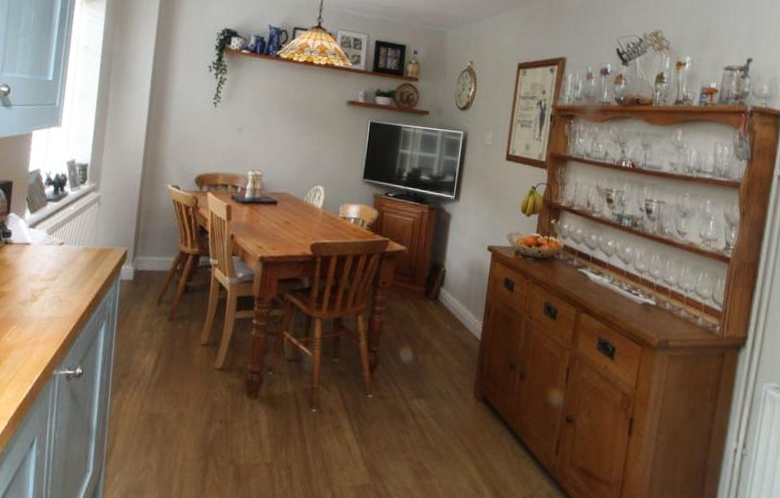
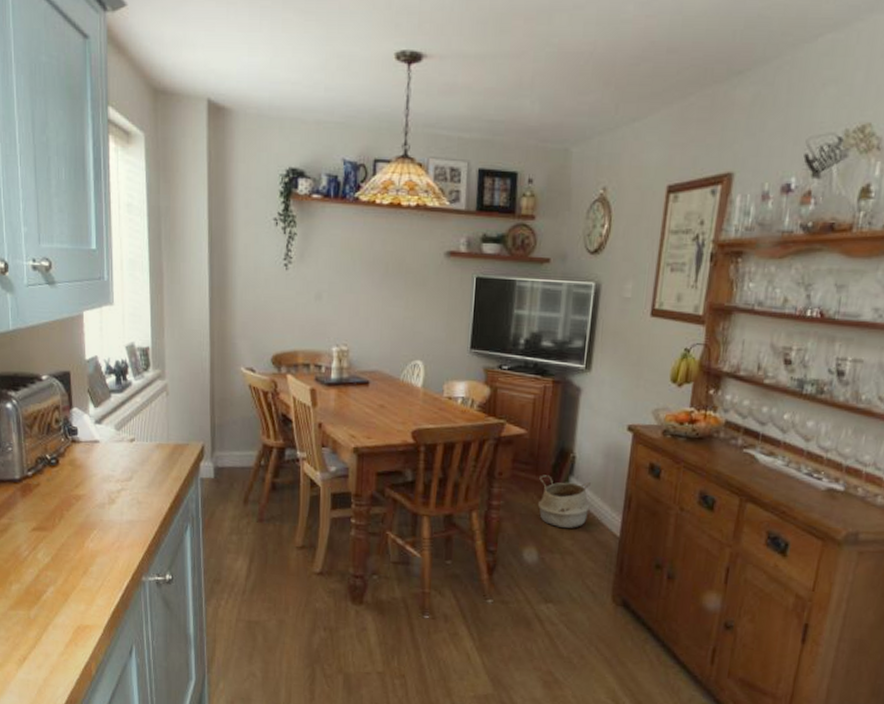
woven basket: none [413,285,458,333] -> present [537,475,591,529]

